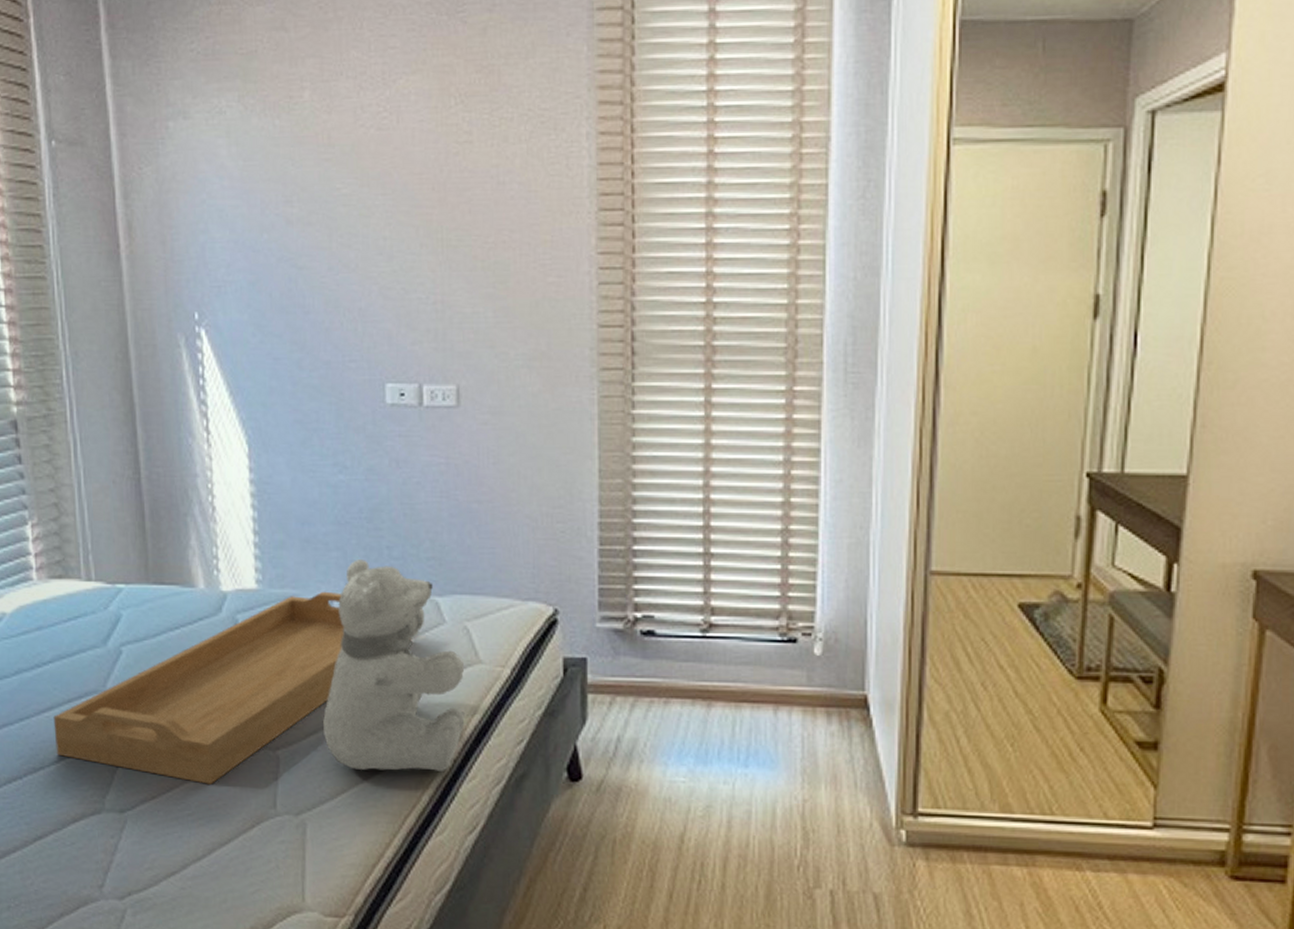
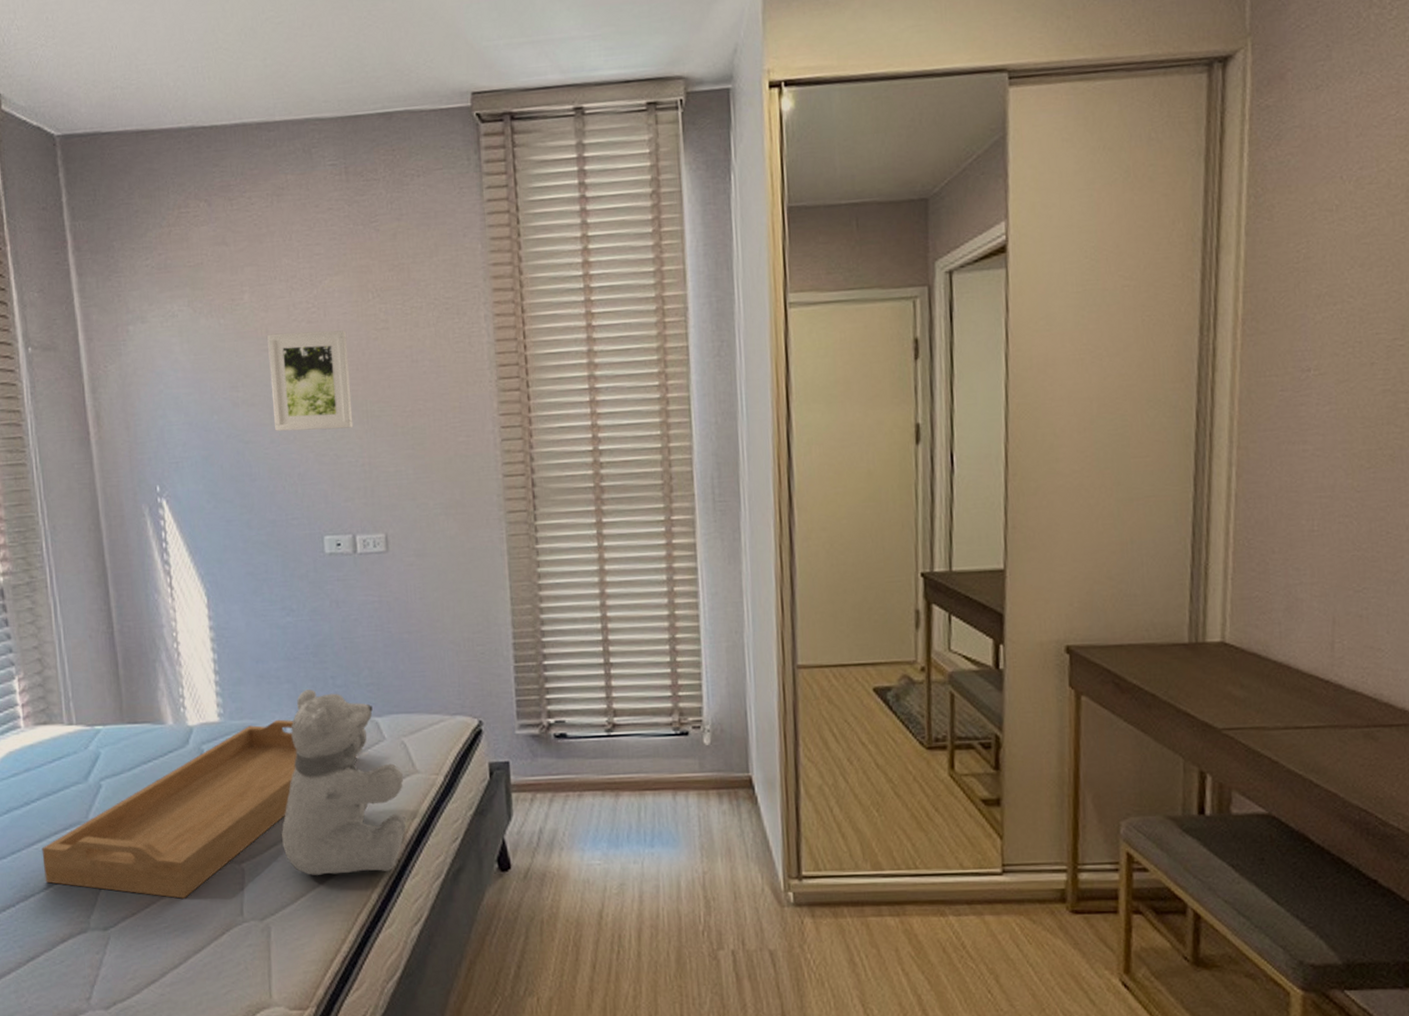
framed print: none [329,140,426,259] -> present [267,330,354,432]

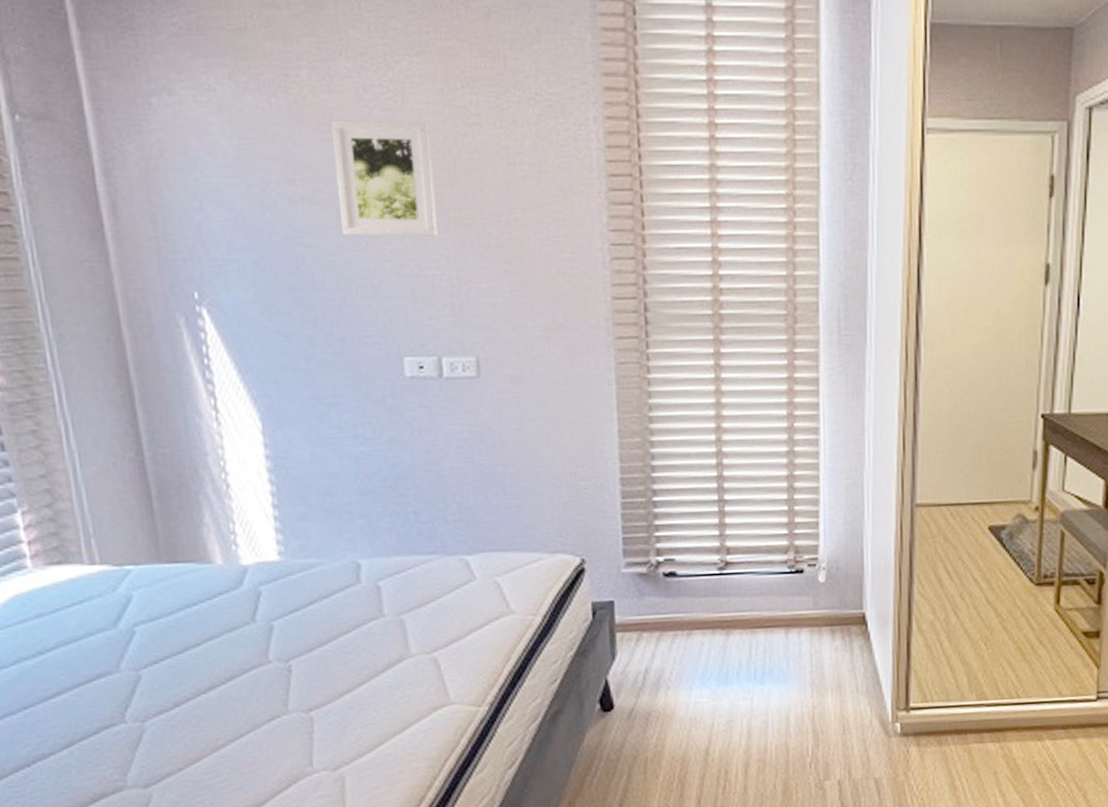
serving tray: present [42,719,357,899] -> none [62,558,444,751]
teddy bear: present [282,689,406,875] -> none [356,526,499,722]

